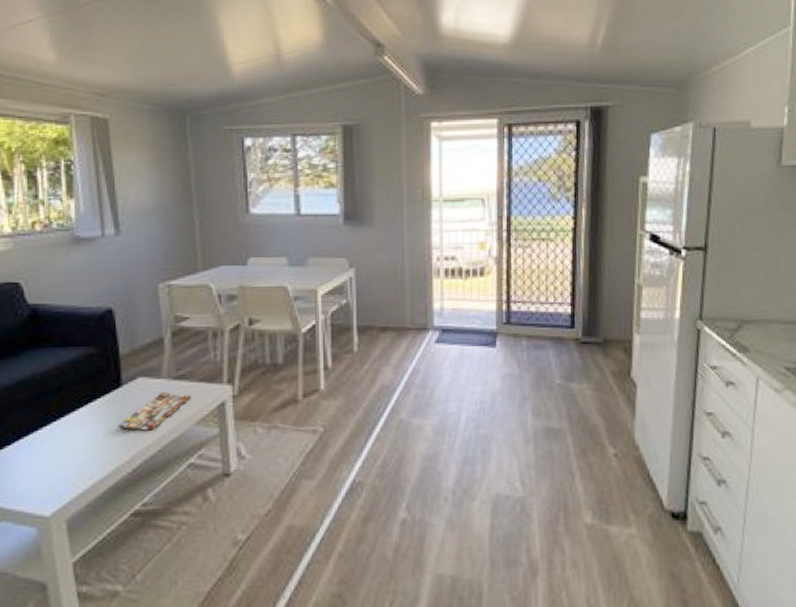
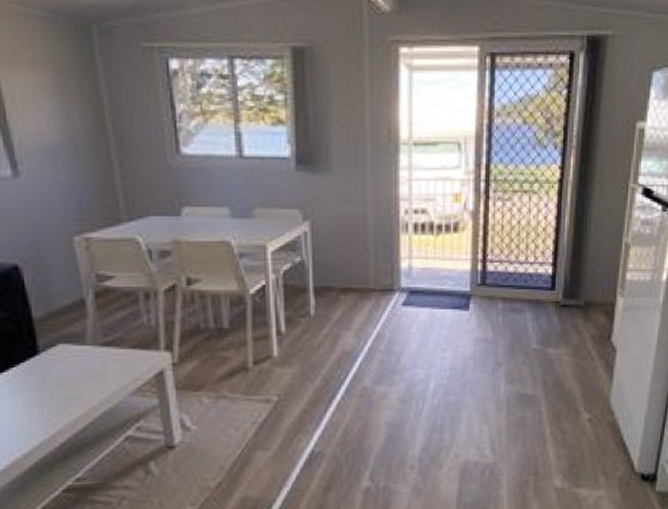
magazine: present [118,391,192,431] -> none [38,359,124,403]

